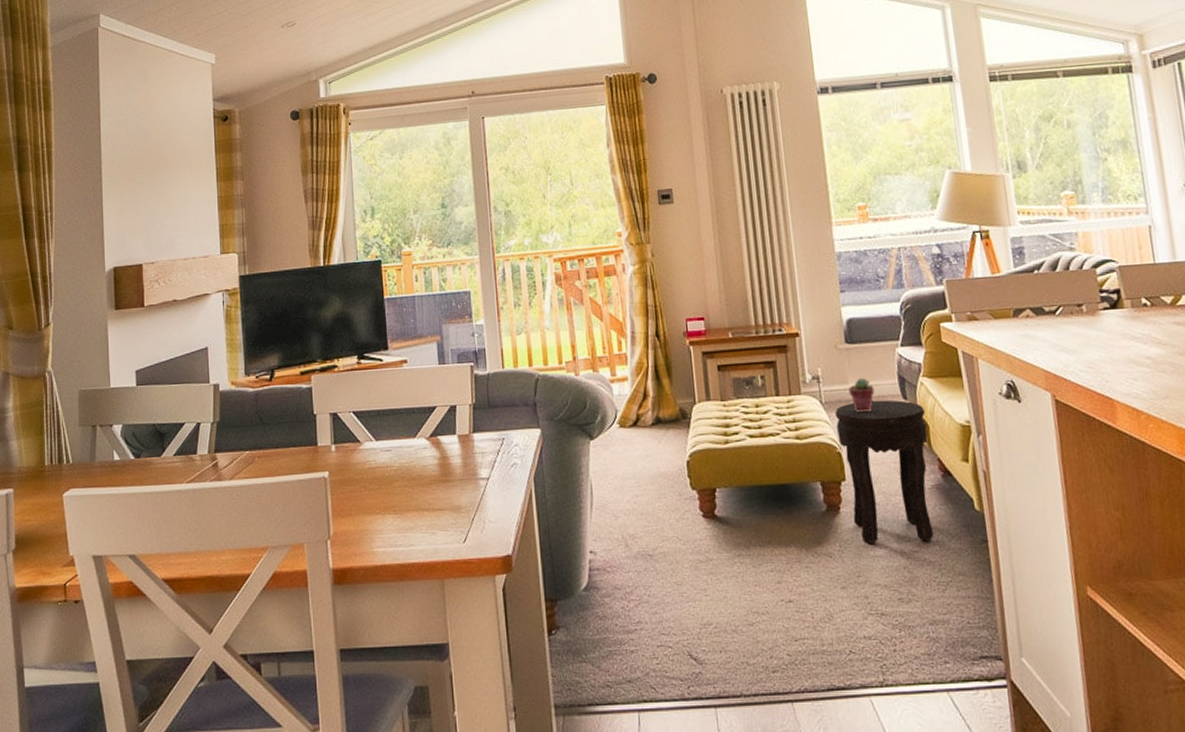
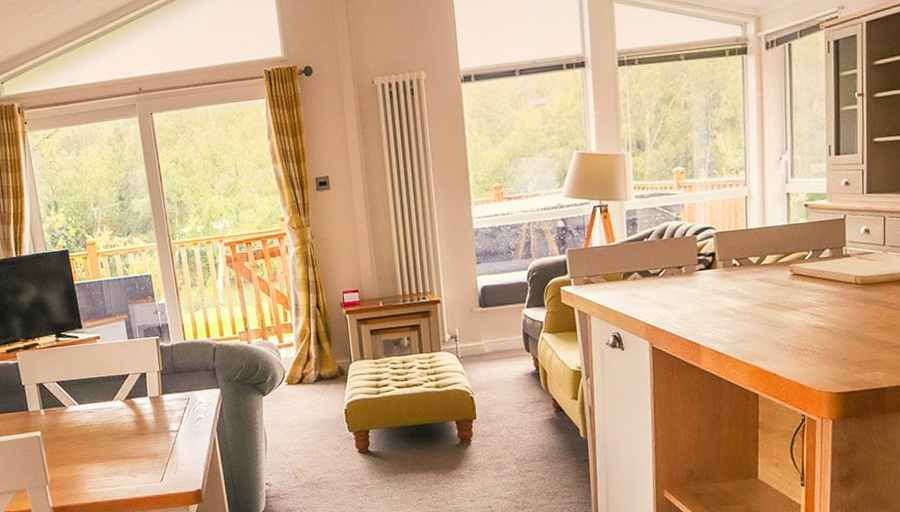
side table: present [835,399,934,544] -> none [469,352,546,467]
potted succulent: present [848,378,875,413] -> none [481,336,503,364]

